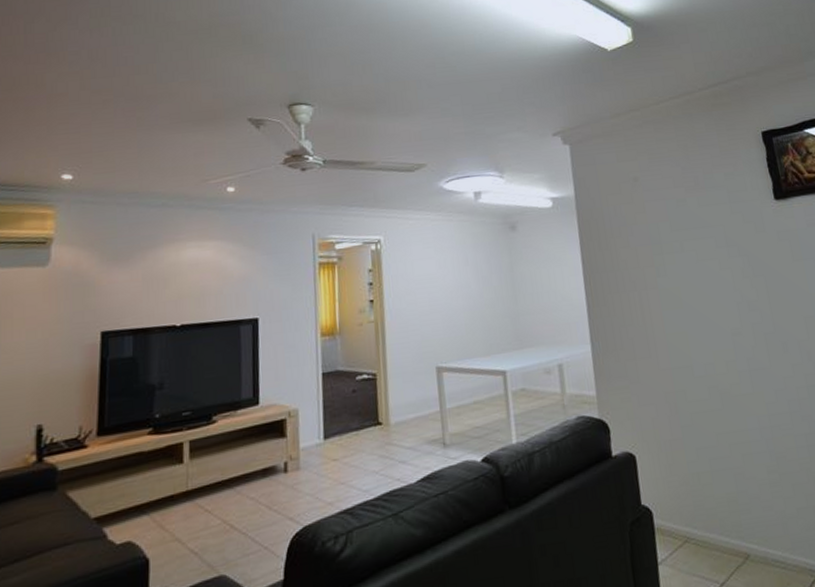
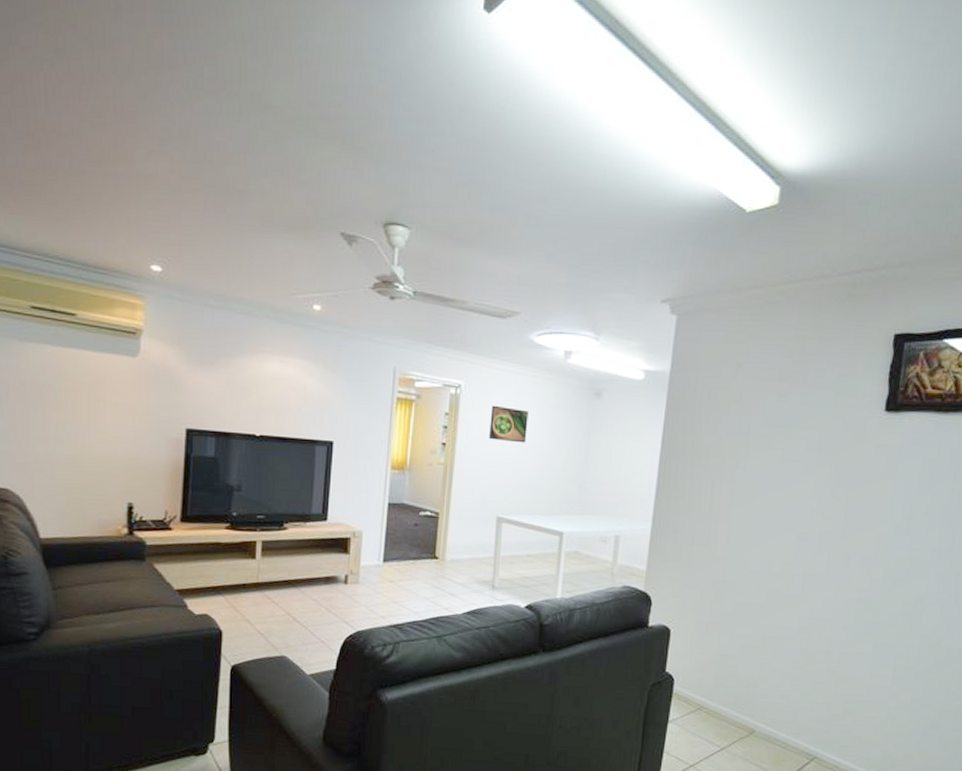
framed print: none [413,254,453,289] -> present [489,405,529,443]

